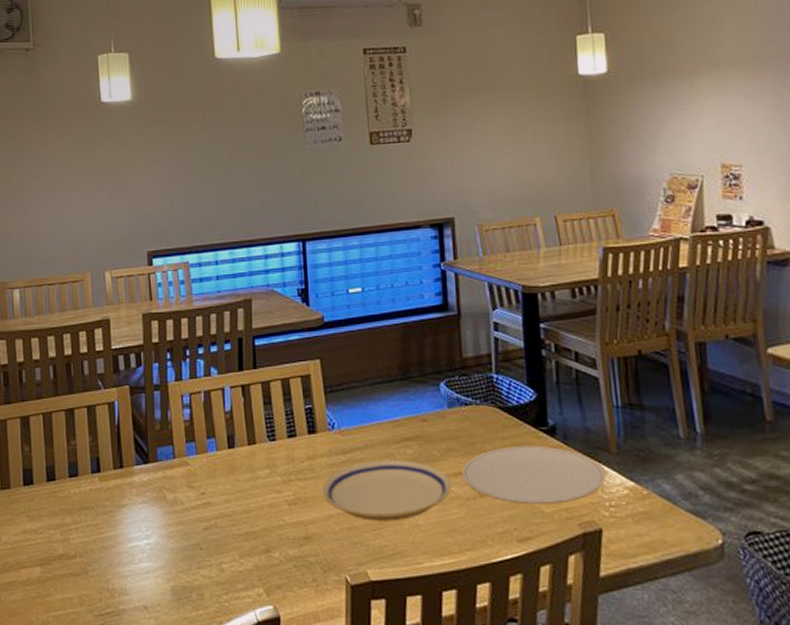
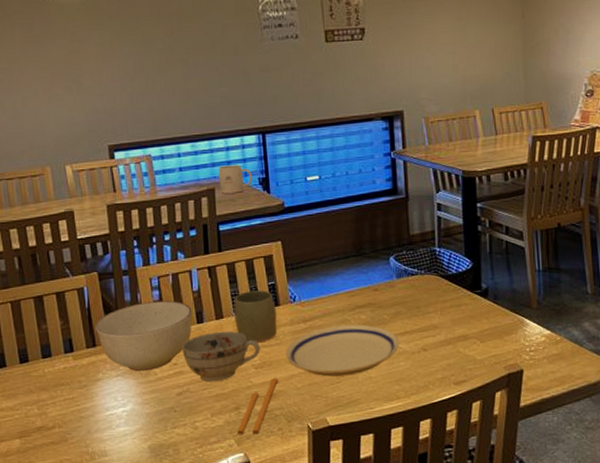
bowl: none [124,421,224,499] -> present [95,300,193,372]
teacup: none [212,459,295,518] -> present [182,331,260,382]
mug: none [256,274,291,305] -> present [218,164,252,194]
mug: none [267,414,314,475] -> present [234,290,277,343]
chopsticks: none [267,517,313,584] -> present [237,377,278,435]
plate: present [462,446,606,505] -> none [408,306,528,355]

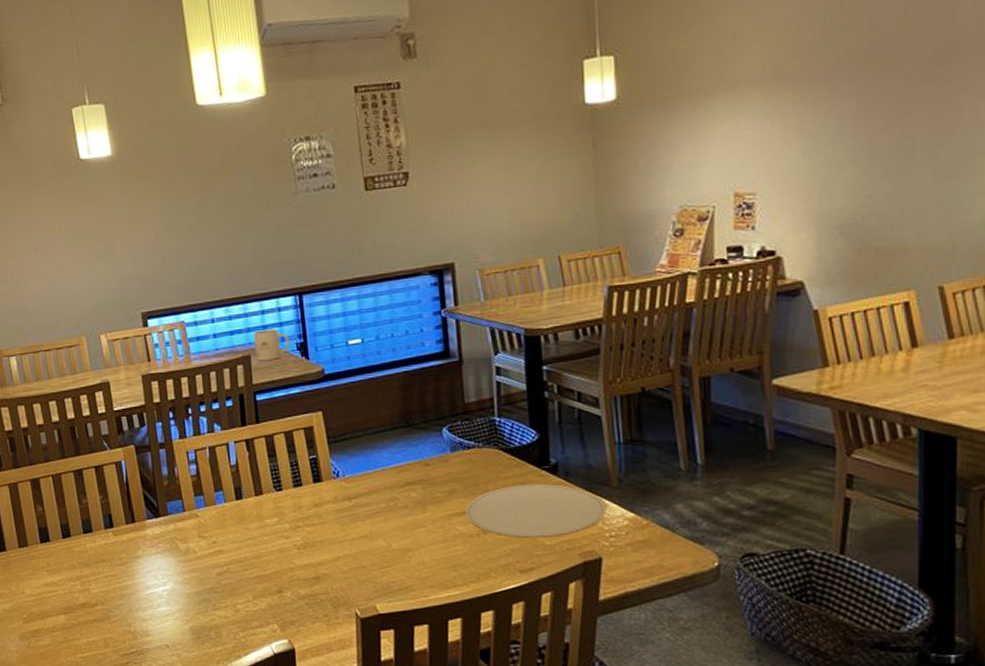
bowl: present [95,300,193,372] -> none [134,475,231,549]
teacup: present [182,331,260,382] -> none [221,508,303,563]
mug: present [234,290,277,343] -> none [273,465,320,521]
chopsticks: present [237,377,278,435] -> none [280,559,322,620]
plate: present [285,324,399,377] -> none [329,503,455,560]
plate: none [408,306,528,355] -> present [465,483,607,539]

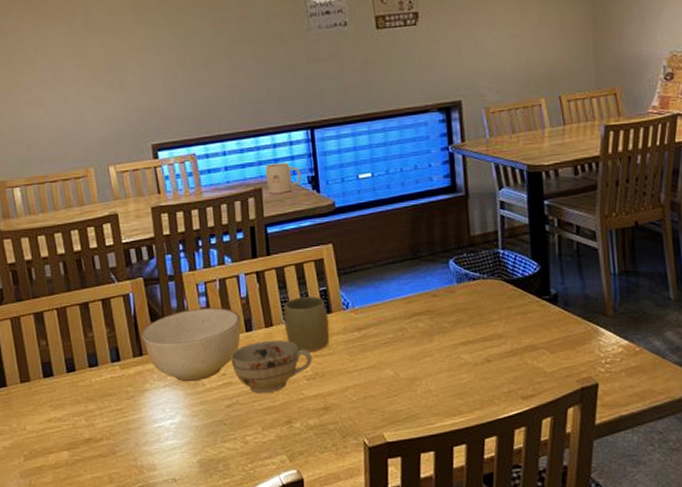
bowl: none [134,475,231,549] -> present [142,307,241,382]
teacup: none [221,508,303,563] -> present [231,340,312,394]
mug: none [273,465,320,521] -> present [283,296,330,352]
plate: present [465,483,607,539] -> none [470,313,603,367]

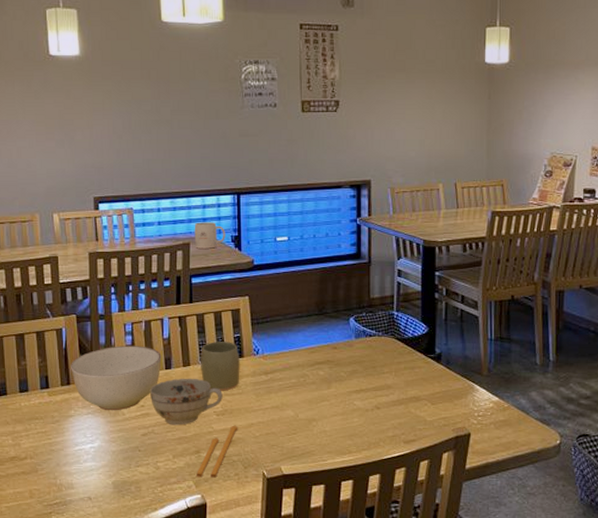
chopsticks: none [289,389,331,450] -> present [196,425,237,478]

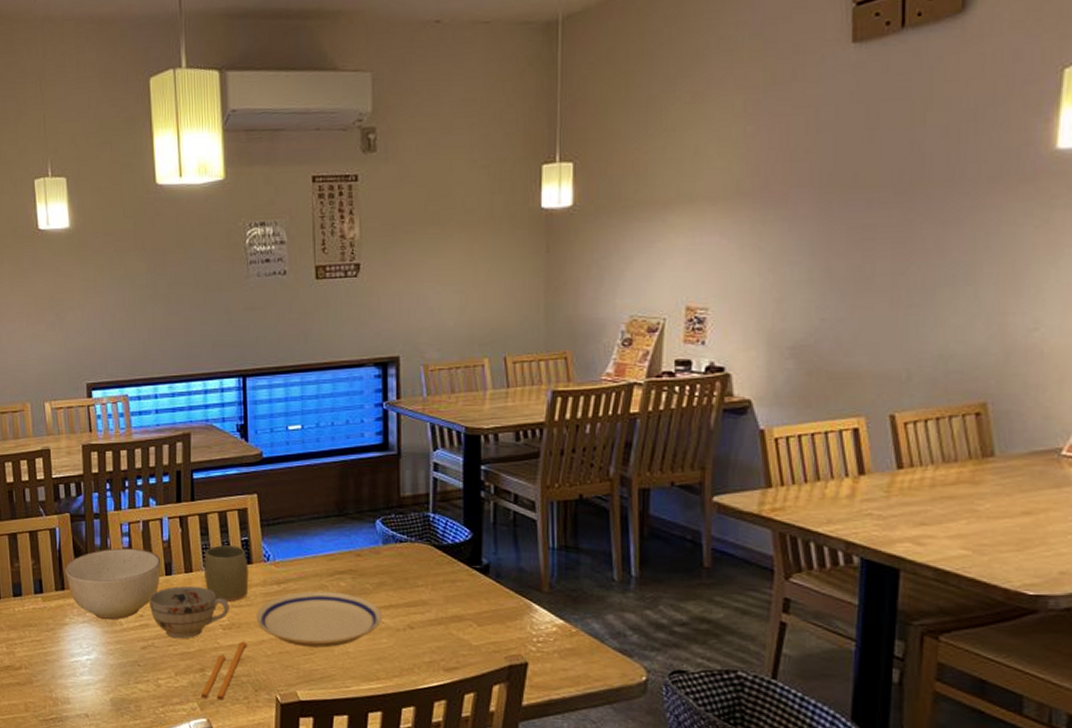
mug: present [194,222,225,249] -> none [195,409,230,439]
plate: none [246,380,353,428] -> present [256,591,382,648]

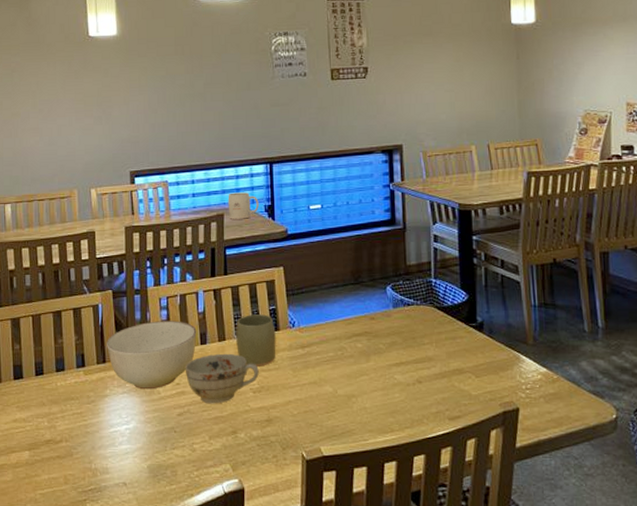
mug: none [195,409,230,439] -> present [228,192,259,219]
chopsticks: present [201,641,246,700] -> none [233,403,274,460]
plate: present [256,591,382,648] -> none [283,353,394,405]

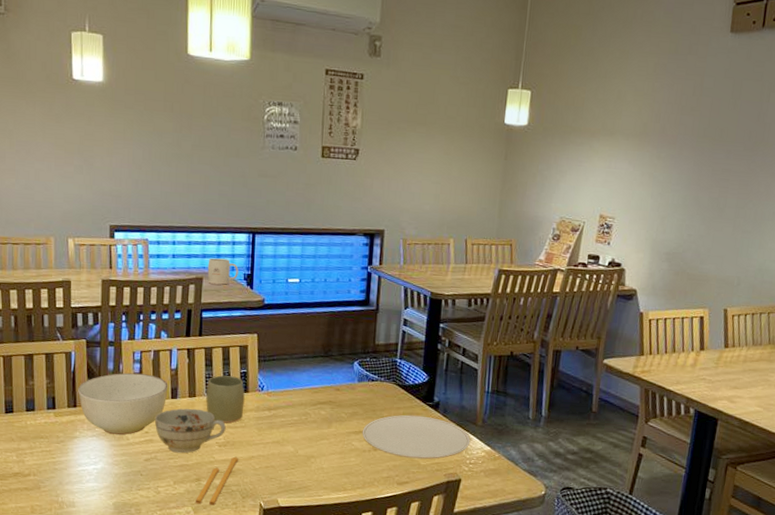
chopsticks: none [233,403,274,460] -> present [196,456,238,505]
plate: none [403,339,523,389] -> present [362,415,471,460]

